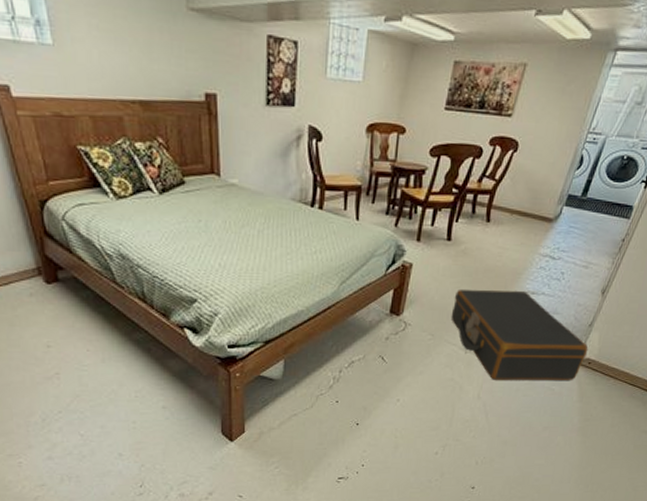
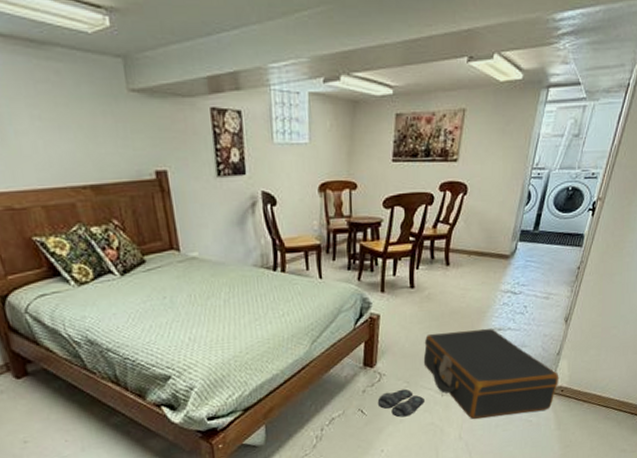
slippers: none [400,341,447,369] -> present [378,388,424,417]

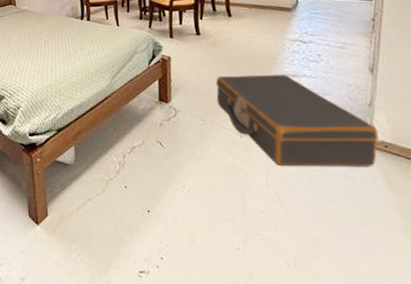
slippers: present [378,388,424,417] -> none [176,126,223,154]

